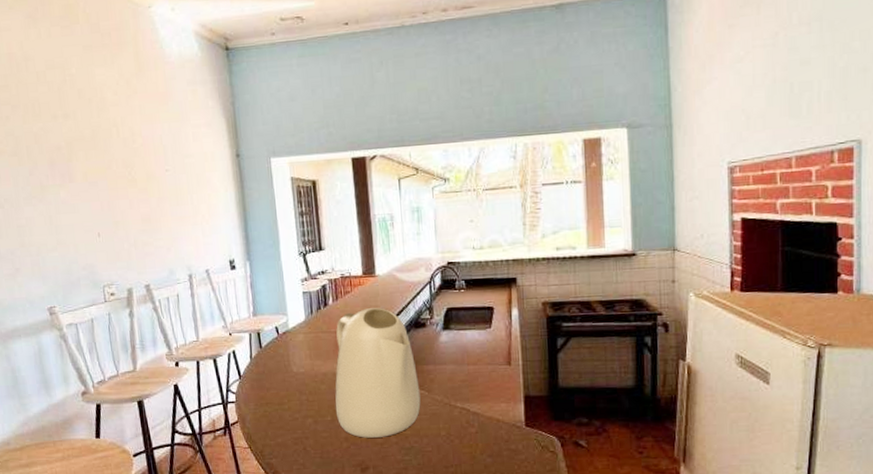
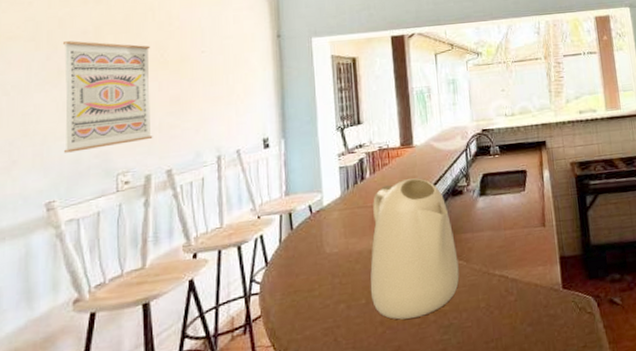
wall art: none [40,156,130,264] -> present [62,40,153,153]

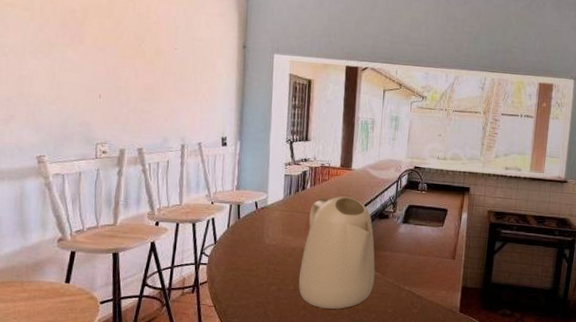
wall art: present [62,40,153,153] -> none [53,16,129,119]

